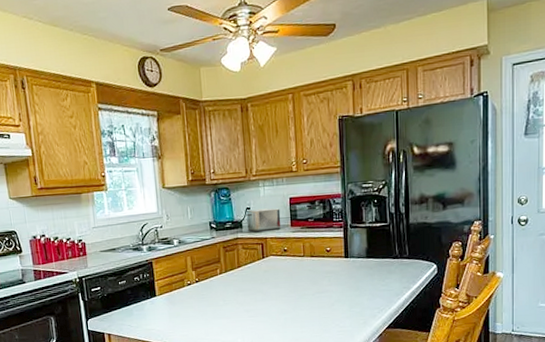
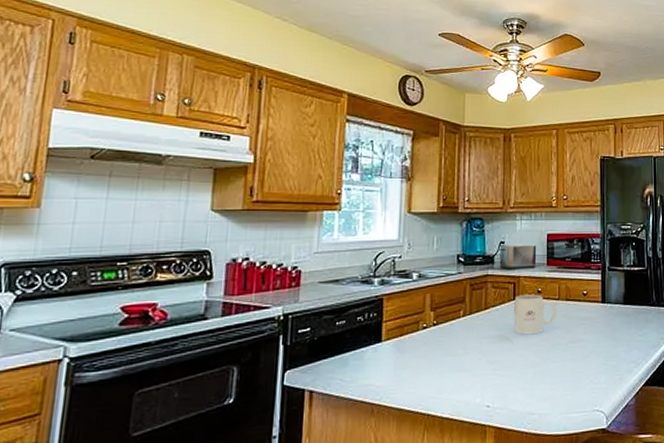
mug: none [263,253,303,288] -> present [513,294,557,335]

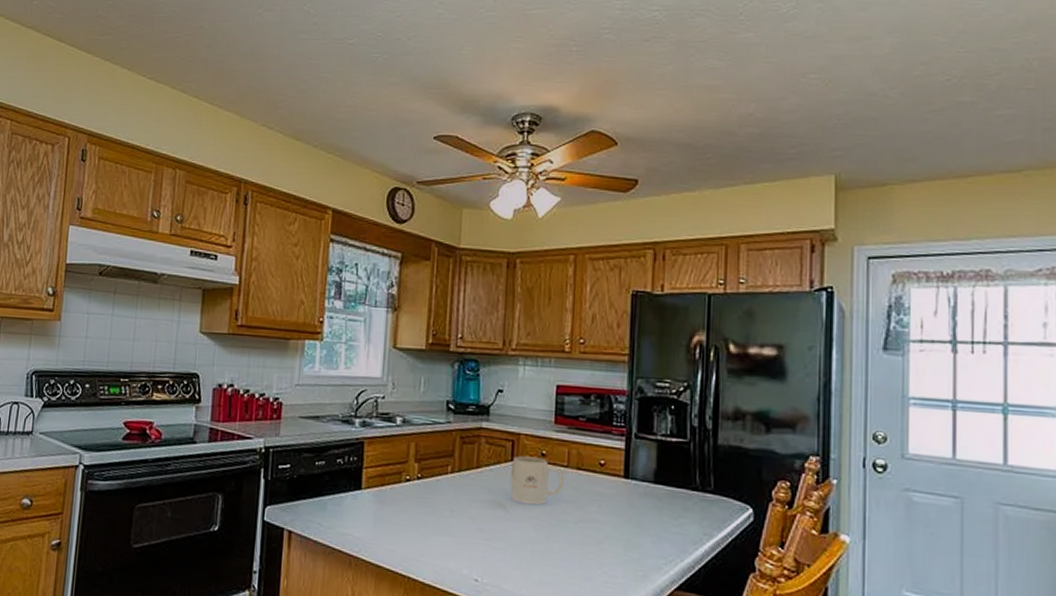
toaster: present [499,243,537,270] -> none [495,392,543,427]

